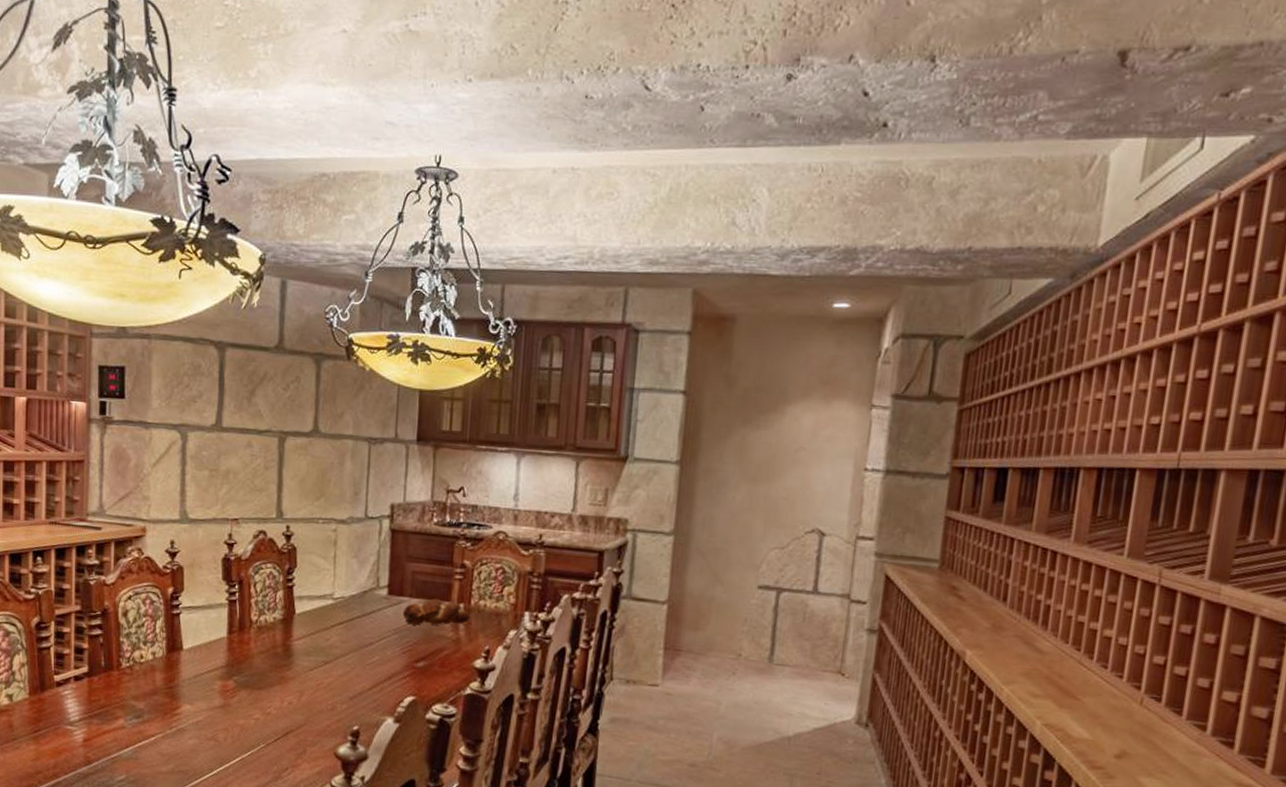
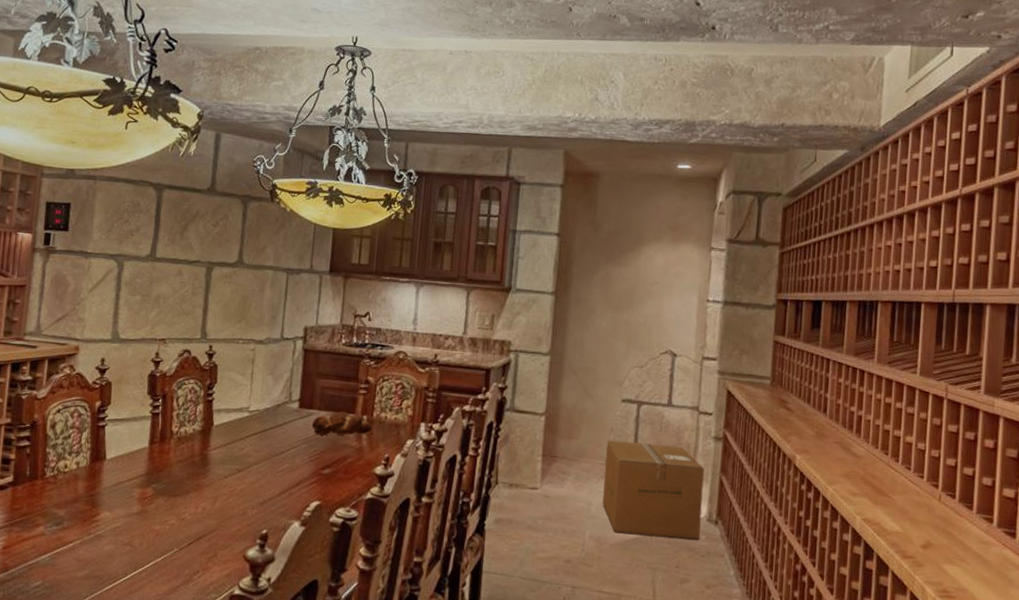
box: none [733,632,855,745] -> present [602,440,705,540]

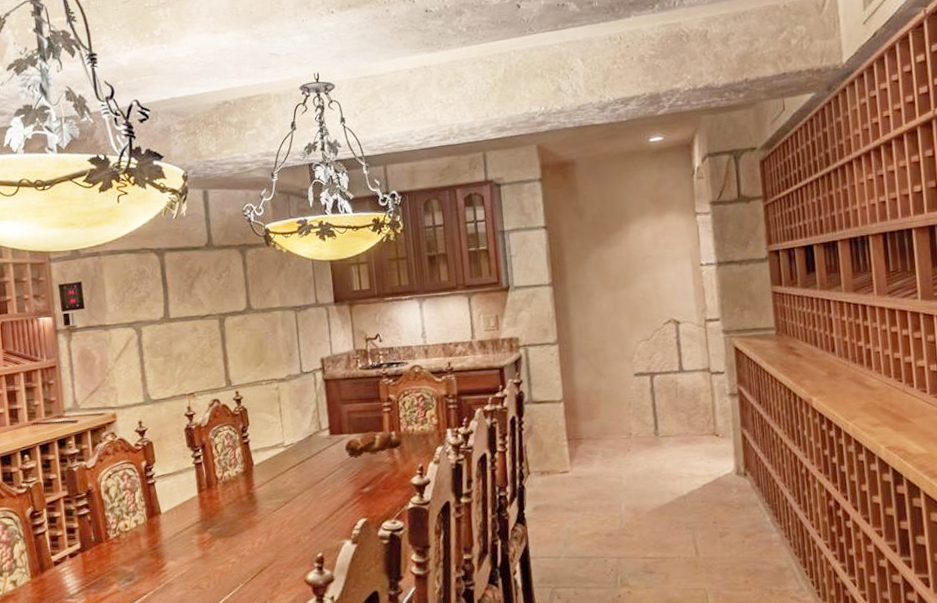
box: present [602,440,705,540] -> none [627,409,731,501]

